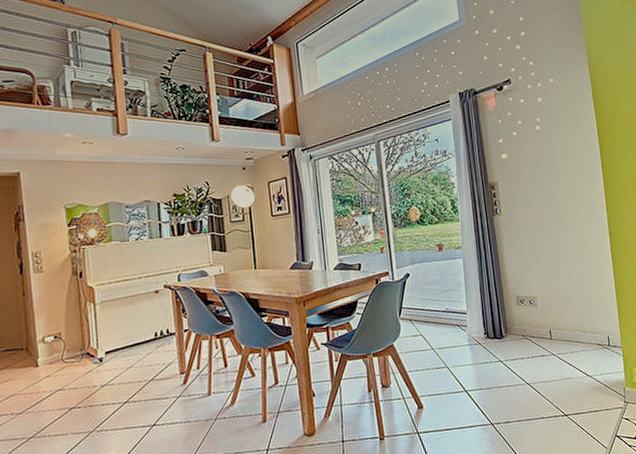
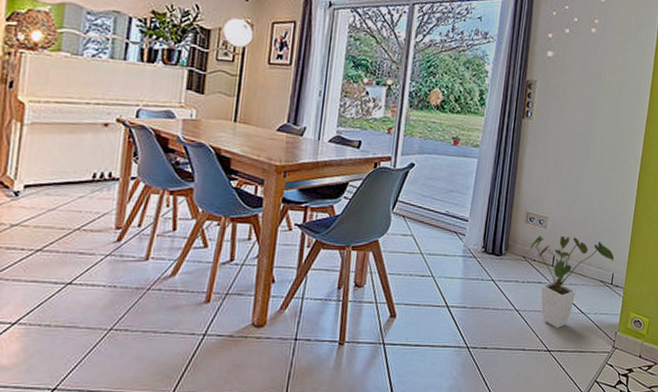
house plant: none [526,309,606,394] -> present [529,235,614,328]

